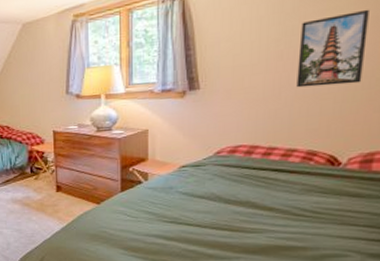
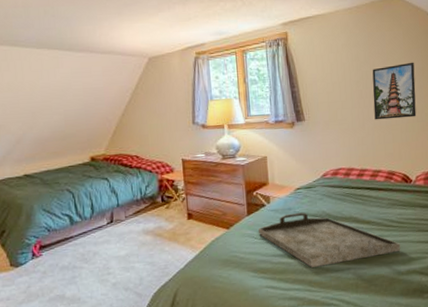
serving tray: none [132,192,313,252] -> present [259,212,401,268]

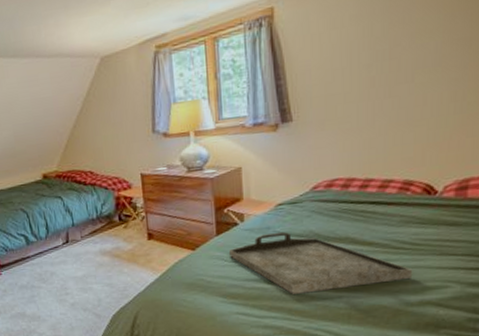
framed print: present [372,62,417,120] -> none [390,30,458,115]

